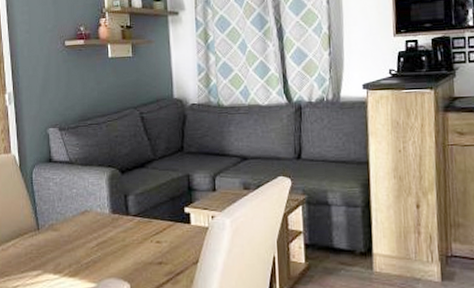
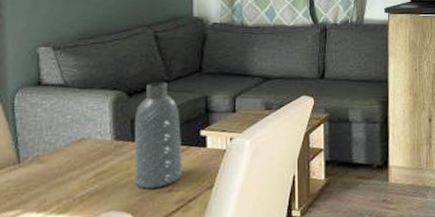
vase: none [128,161,170,260] -> present [134,82,182,189]

